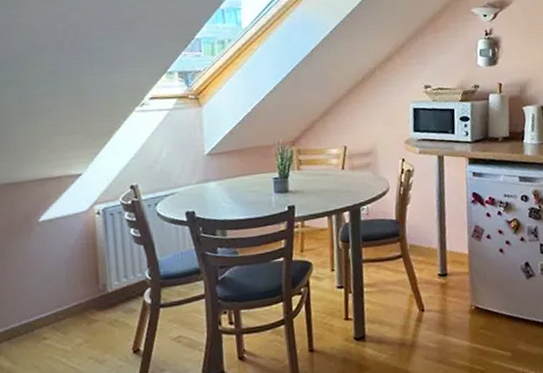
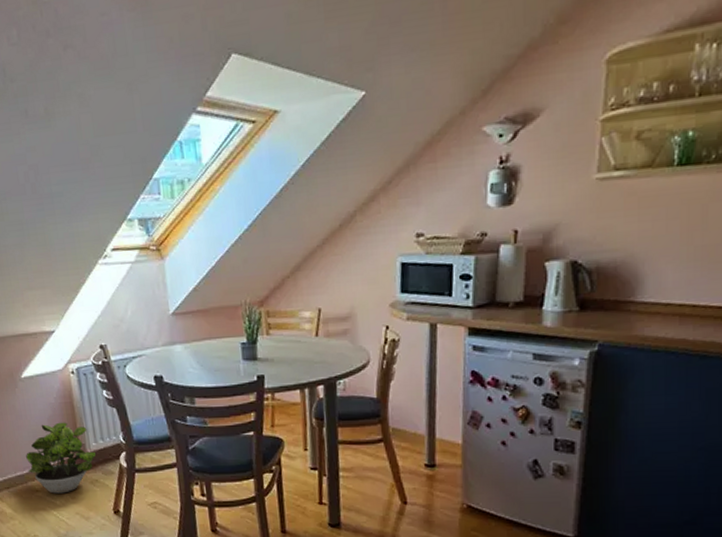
potted plant: none [35,263,118,340] -> present [26,422,97,494]

